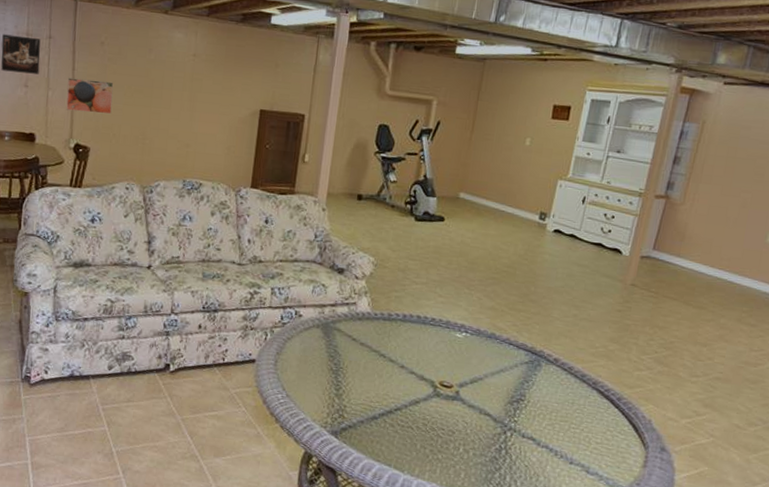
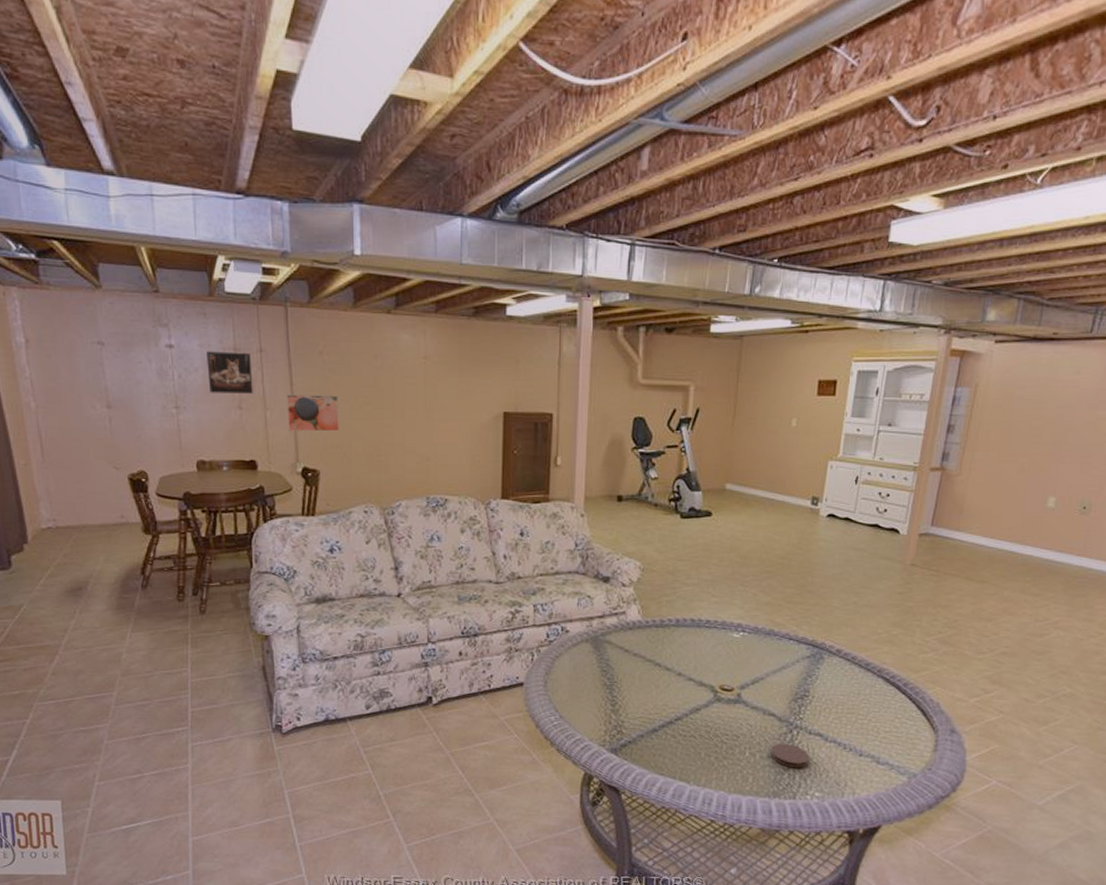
coaster: none [483,443,522,469] -> present [770,743,810,768]

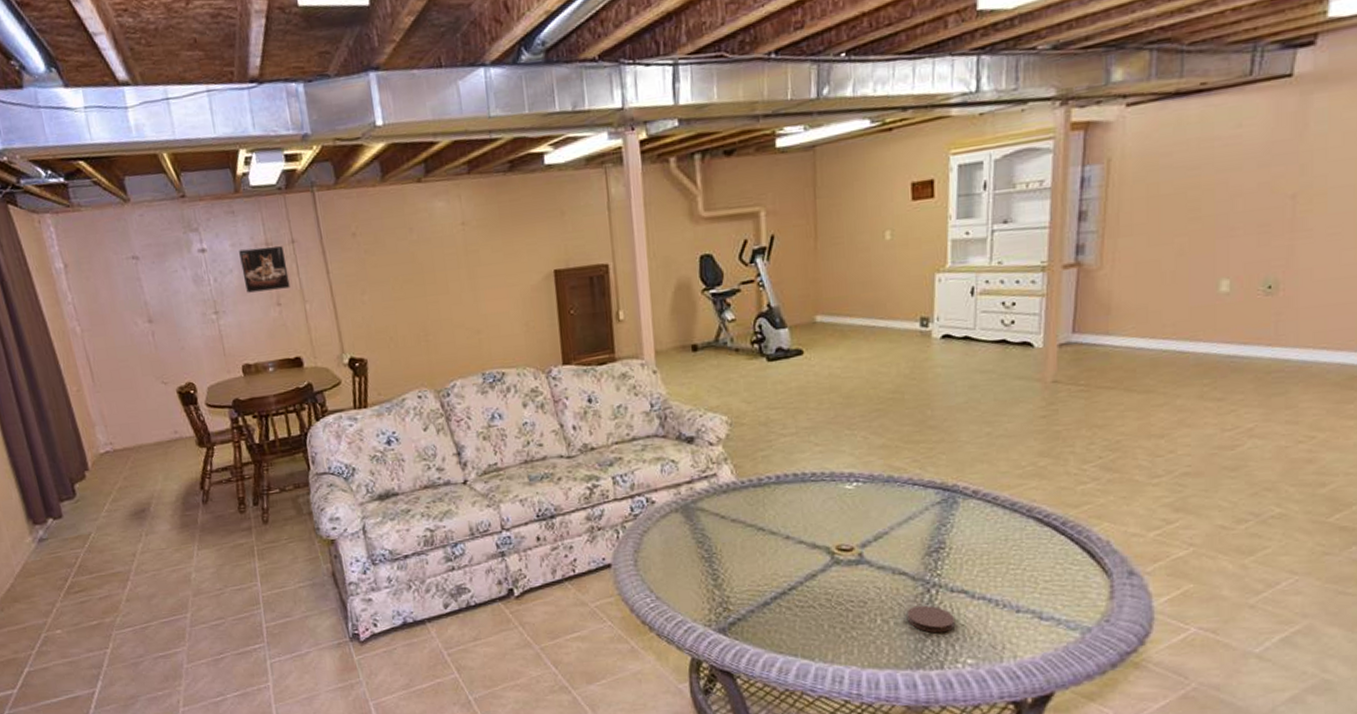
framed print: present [286,394,339,432] -> none [323,277,382,322]

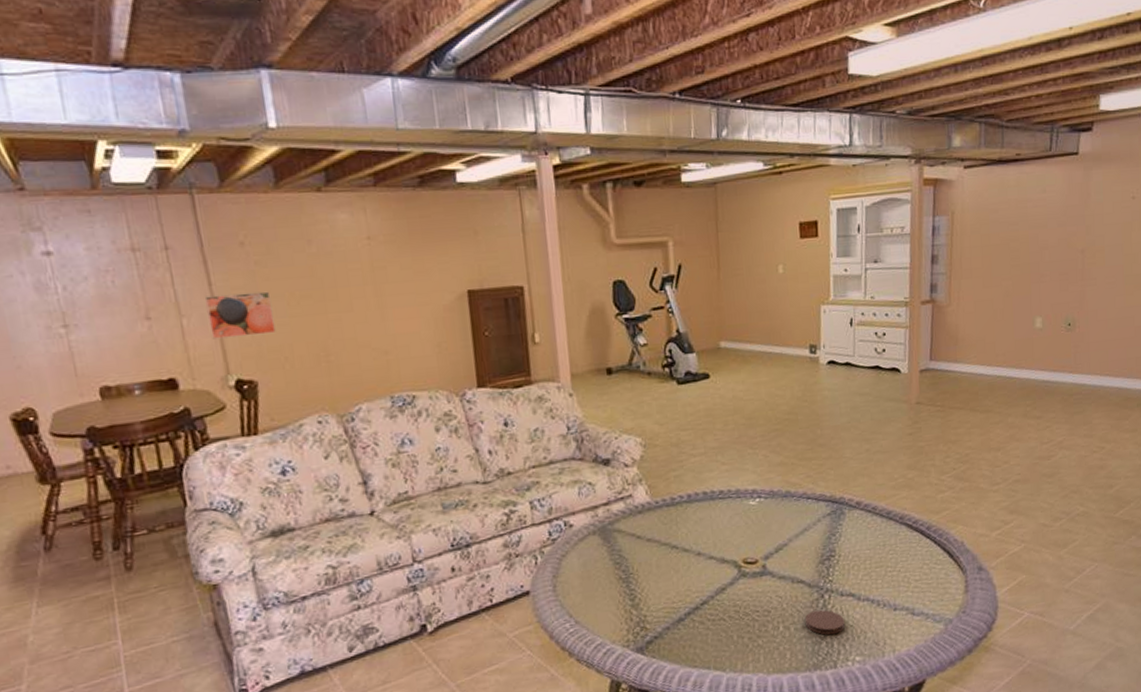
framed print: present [239,246,290,293] -> none [96,252,163,305]
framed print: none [323,277,382,322] -> present [204,291,276,339]

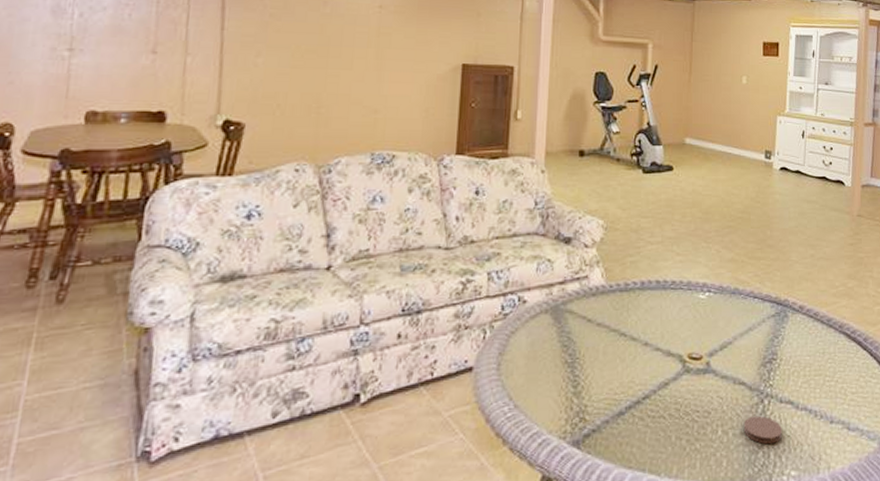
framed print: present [204,291,276,339] -> none [211,39,278,81]

